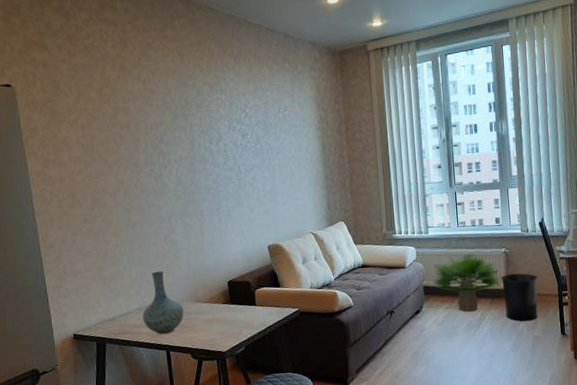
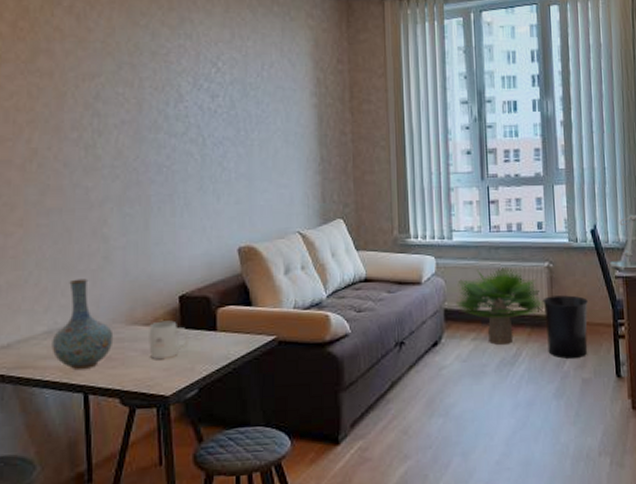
mug: none [208,299,237,327] -> present [149,320,190,360]

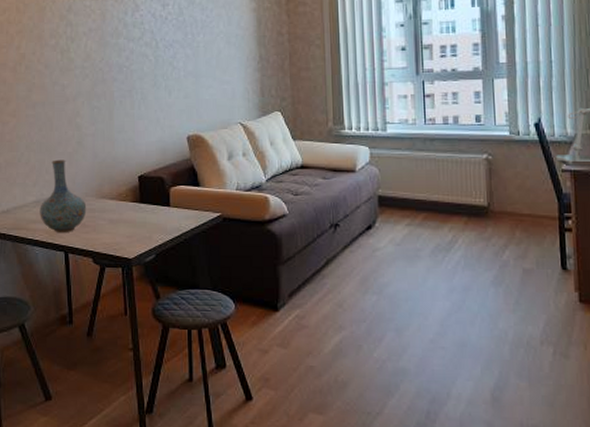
mug: present [149,320,190,360] -> none [114,196,148,229]
potted plant: present [455,268,544,345] -> none [389,159,482,231]
waste bin: present [543,295,588,359] -> none [480,187,530,248]

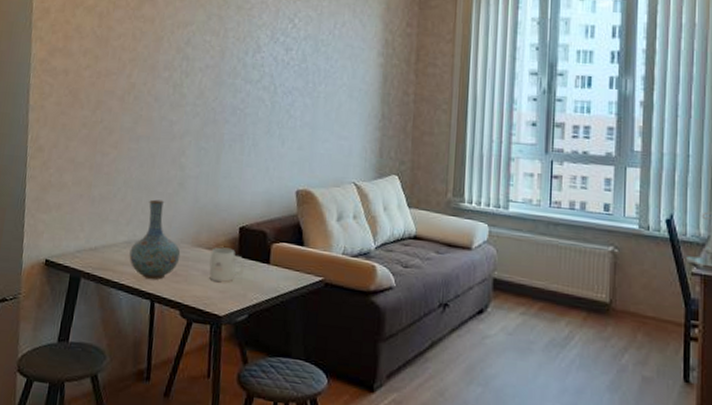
mug: none [114,196,148,229] -> present [209,247,245,283]

